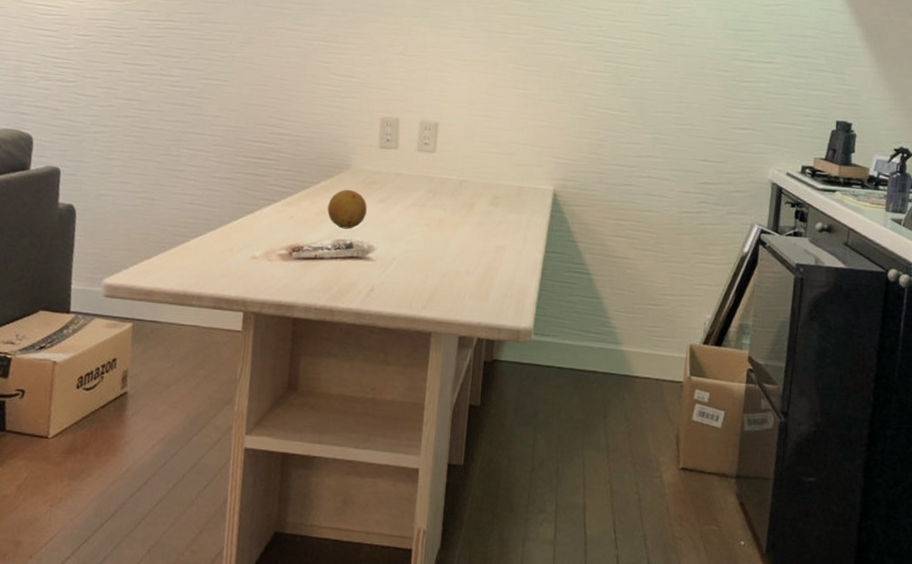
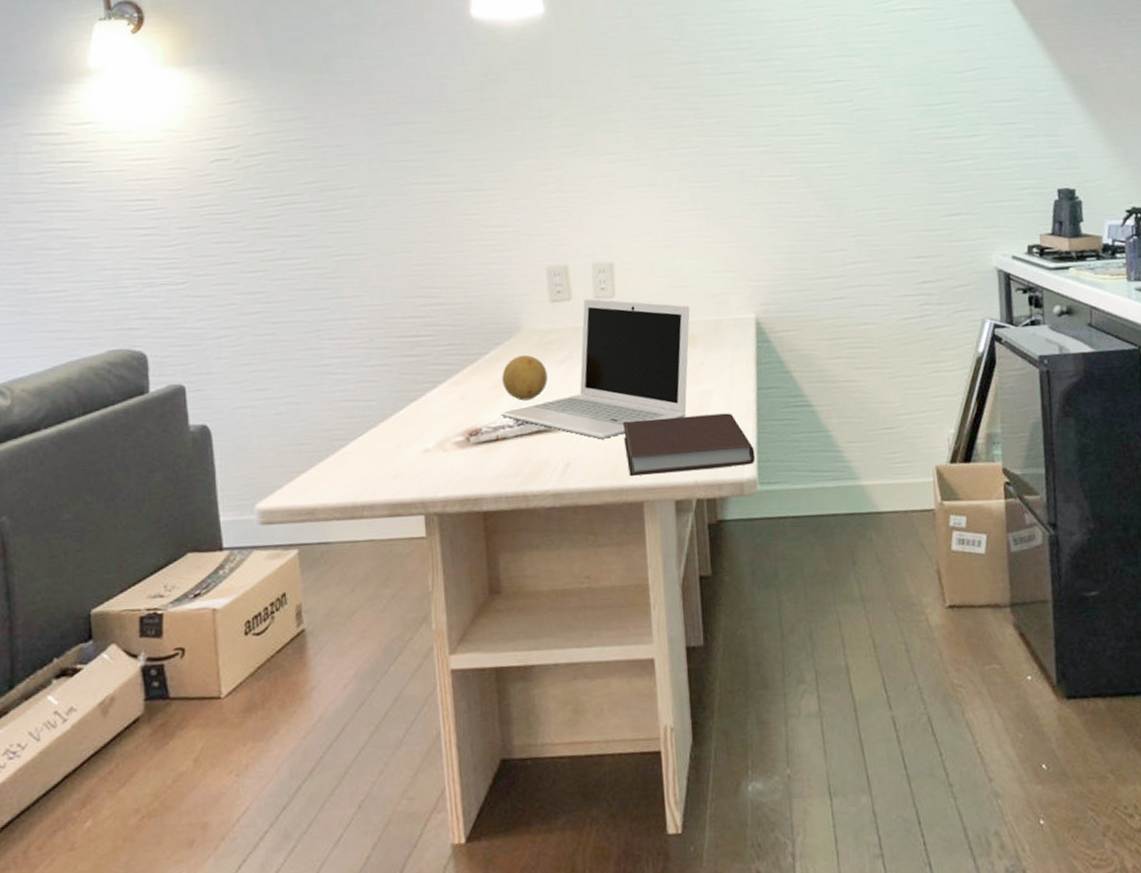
laptop: none [322,150,498,273] -> present [501,298,690,439]
notebook: none [423,260,535,316] -> present [623,413,755,476]

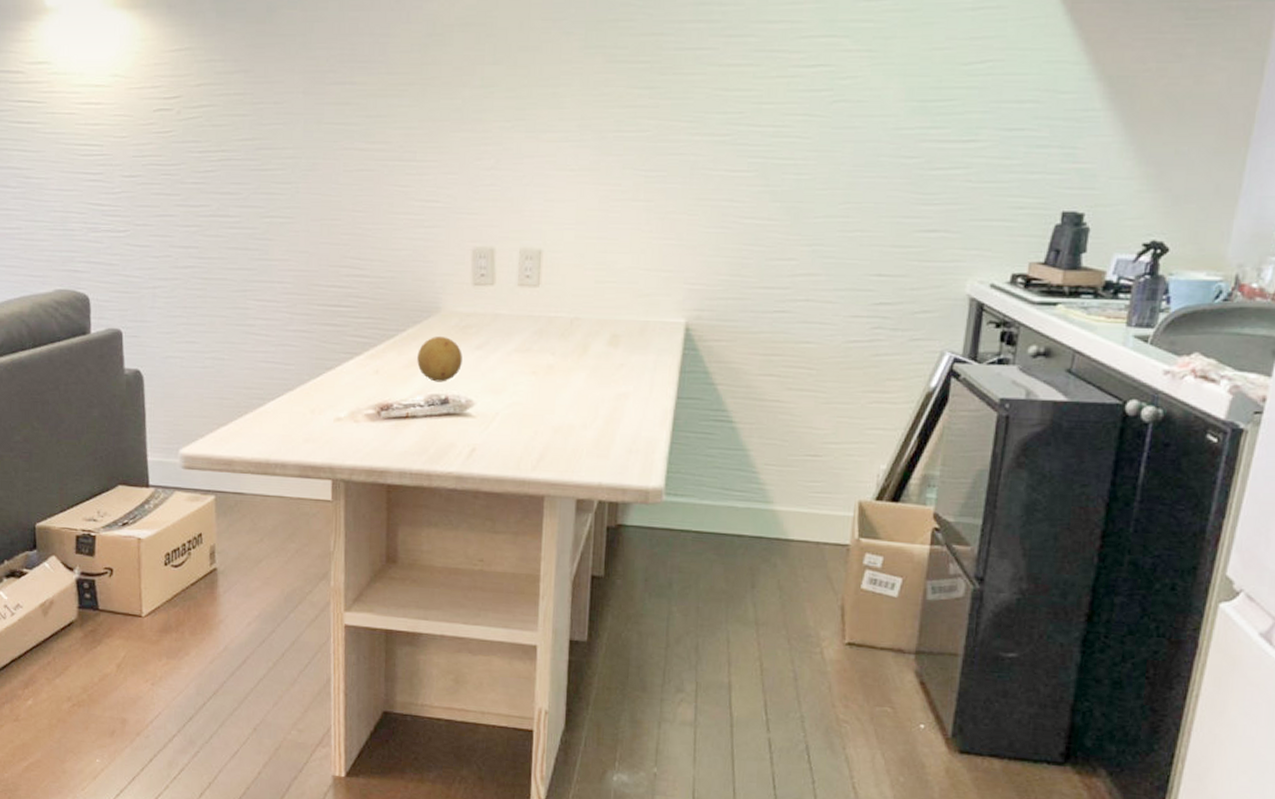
laptop: present [501,298,690,439] -> none [413,285,617,429]
notebook: present [623,413,755,476] -> none [532,414,665,474]

